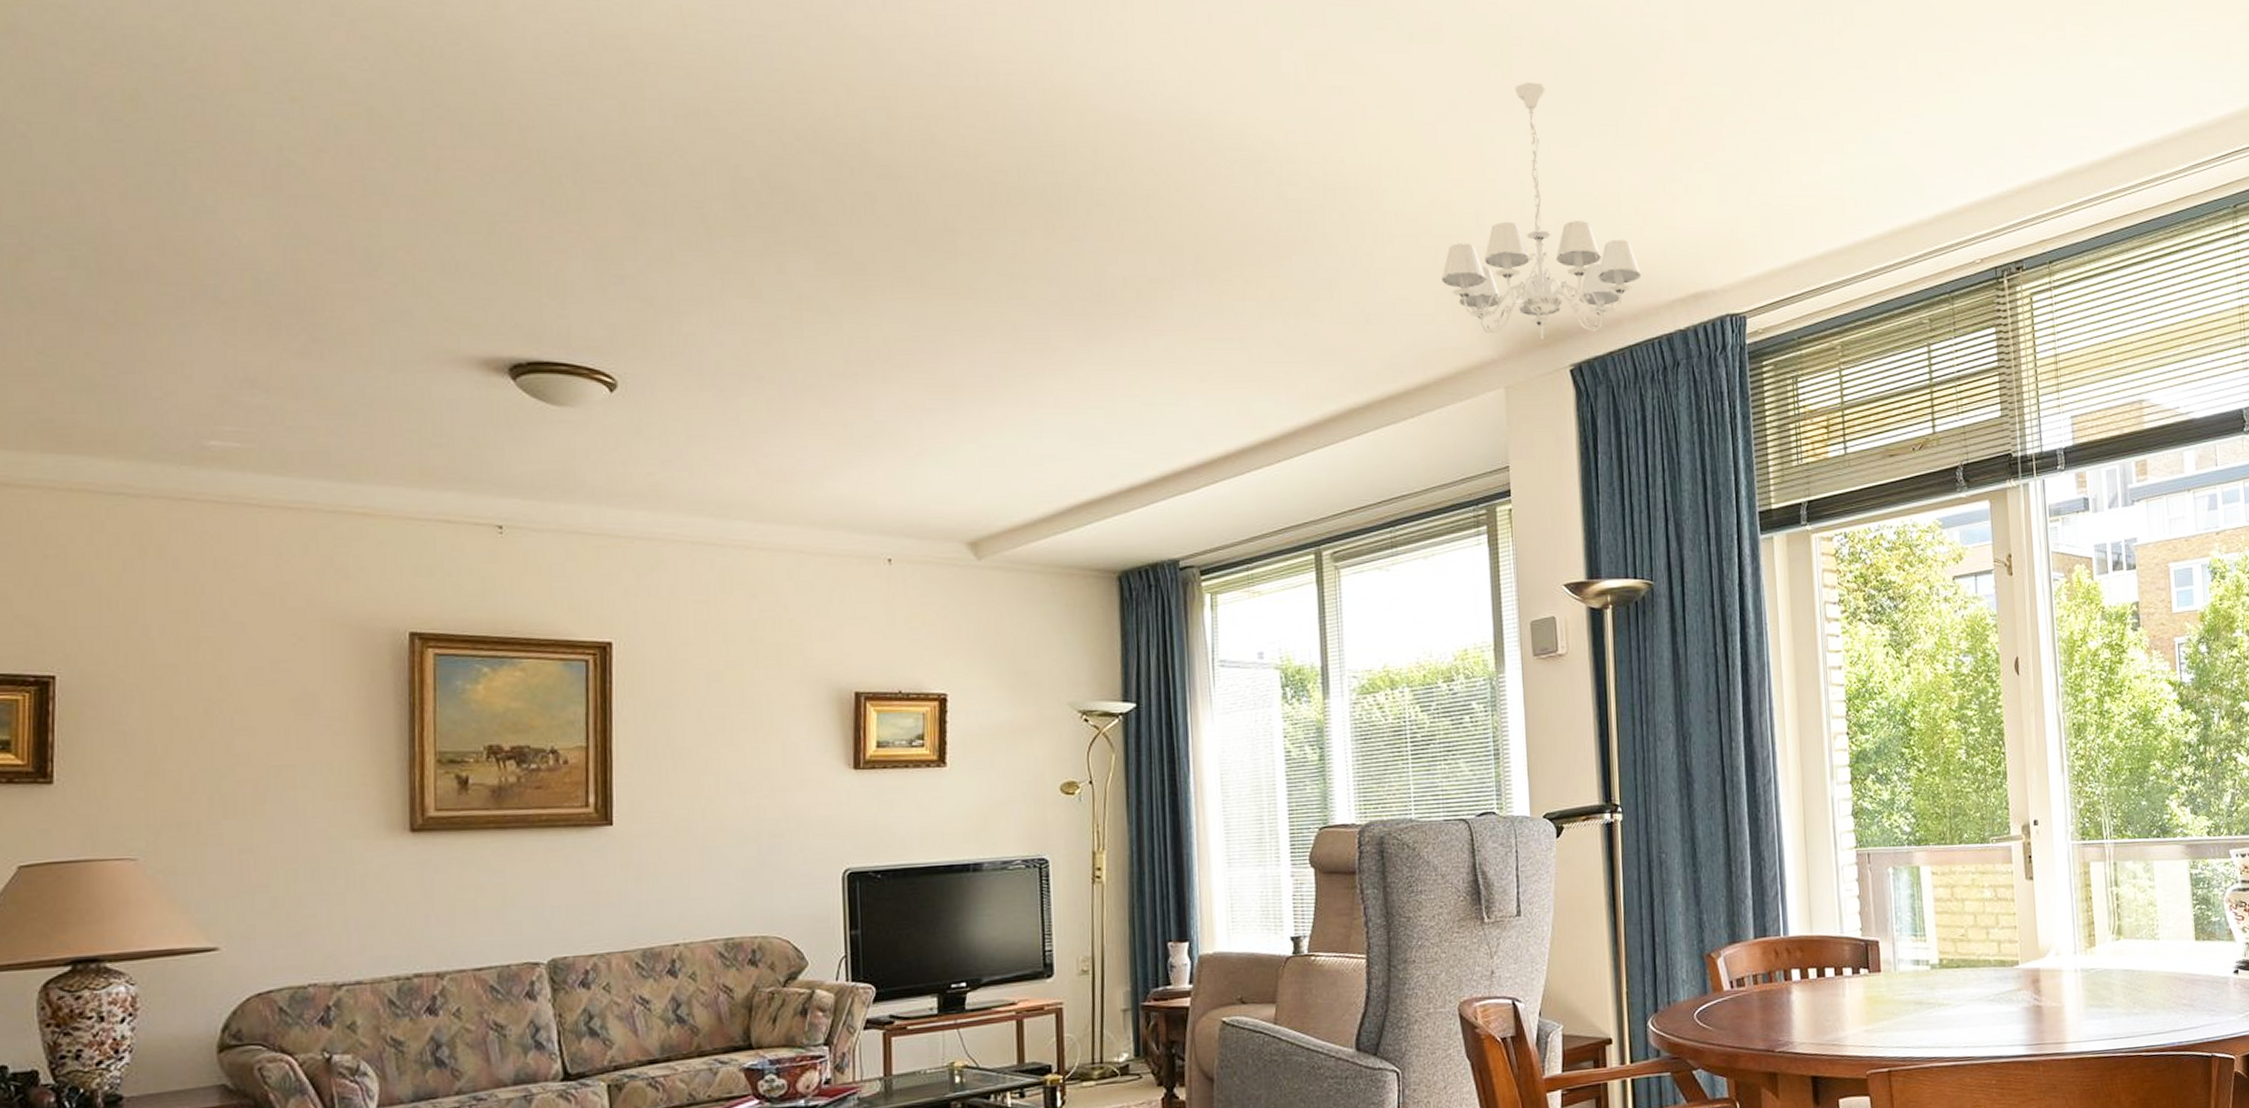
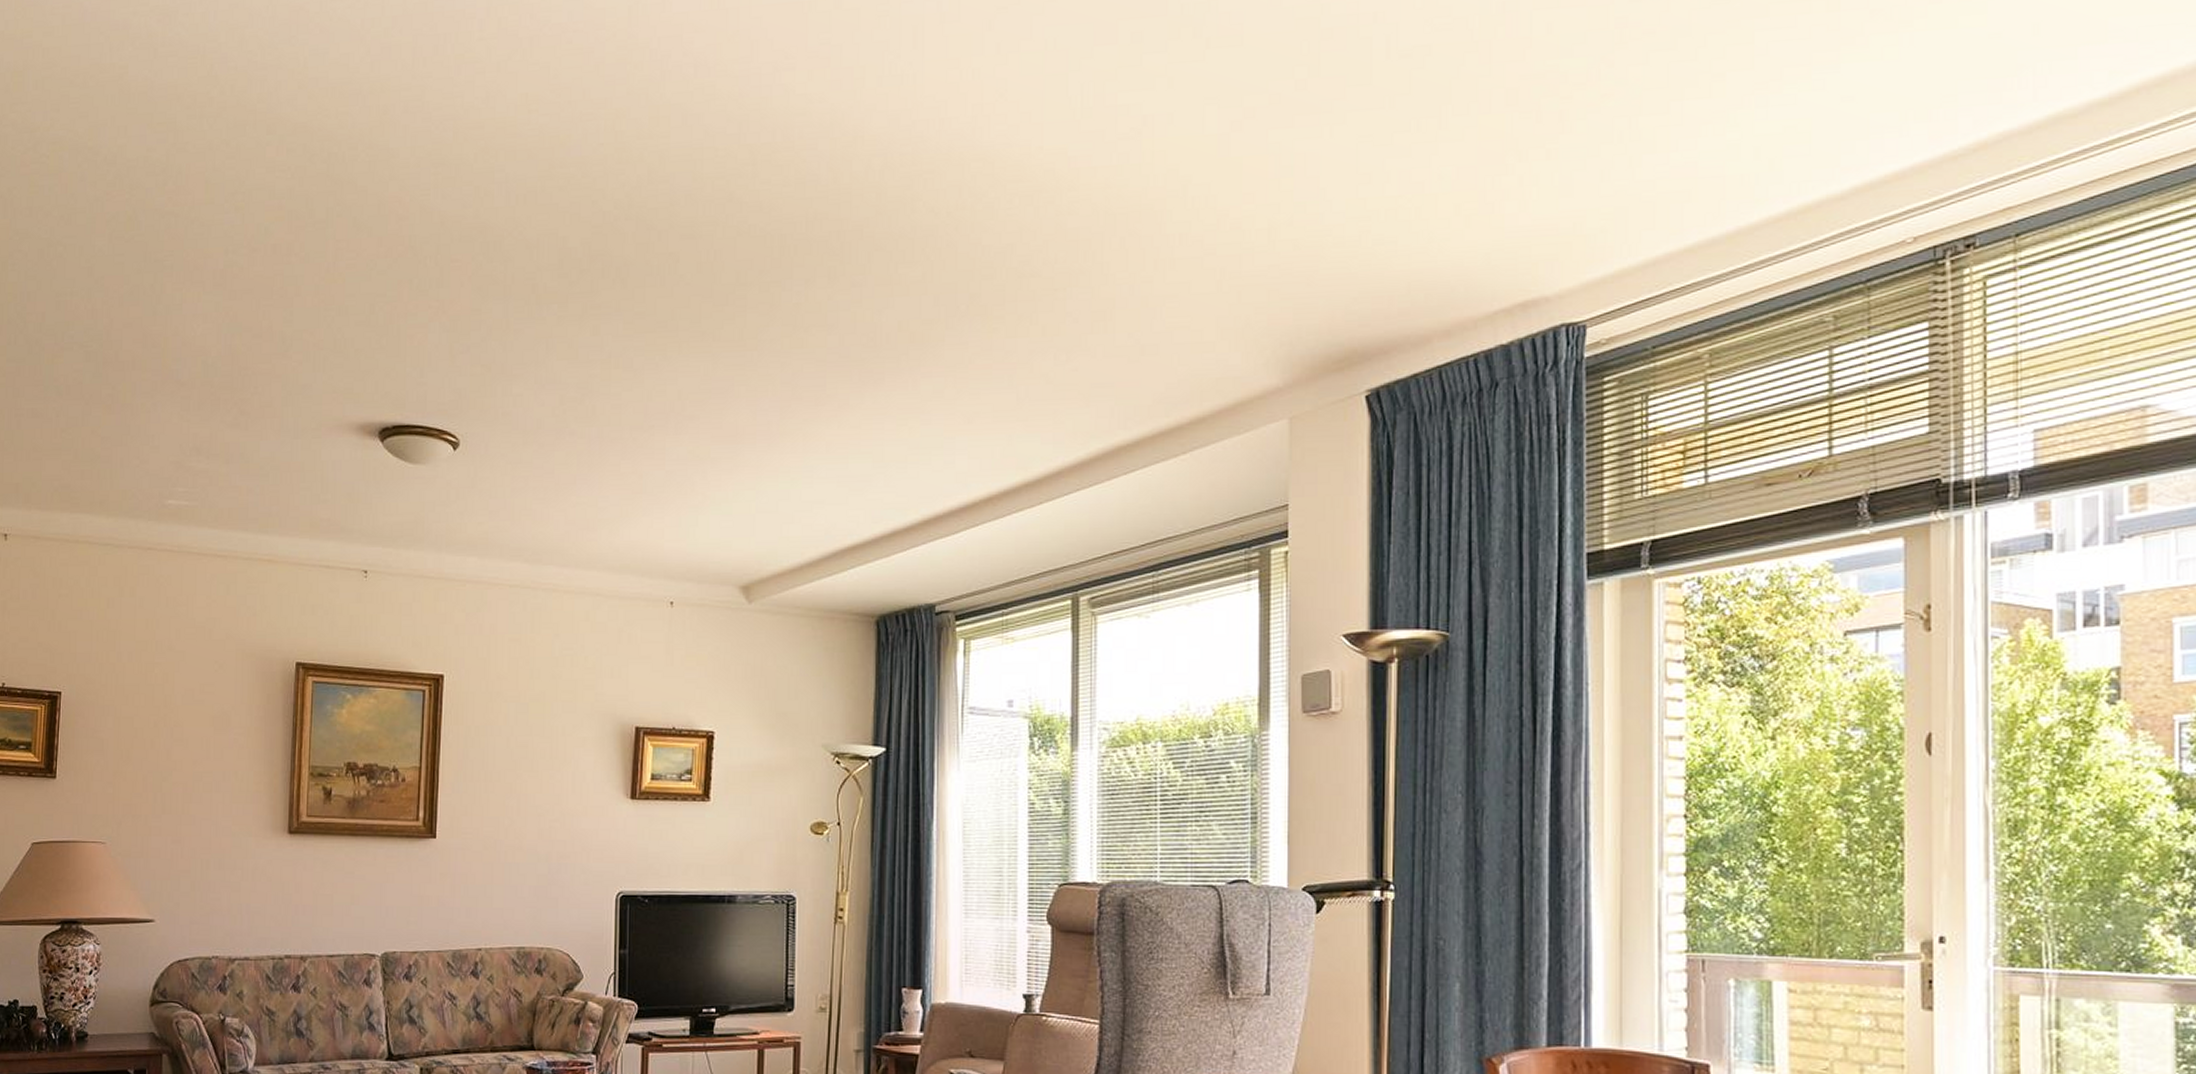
chandelier: present [1441,82,1641,339] -> none [1226,77,1457,363]

